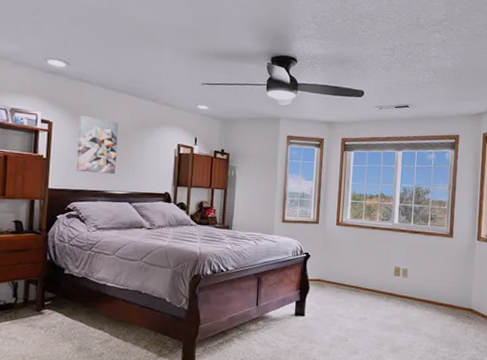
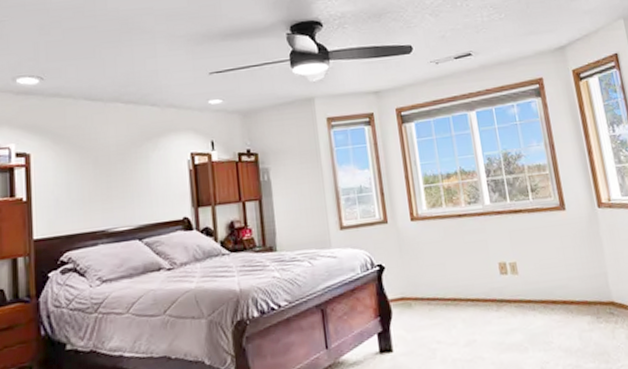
wall art: present [76,116,118,175] -> none [63,138,116,211]

